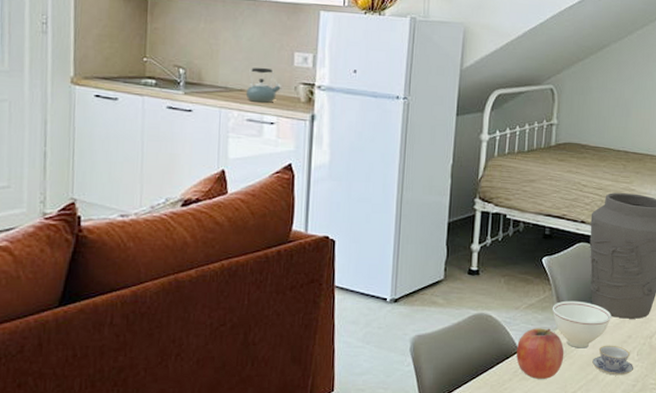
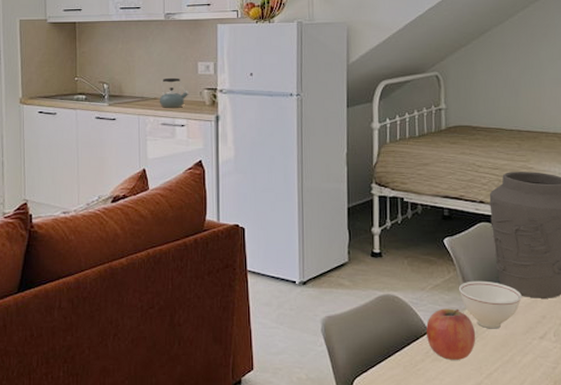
teacup: present [592,345,633,376] -> none [506,325,551,357]

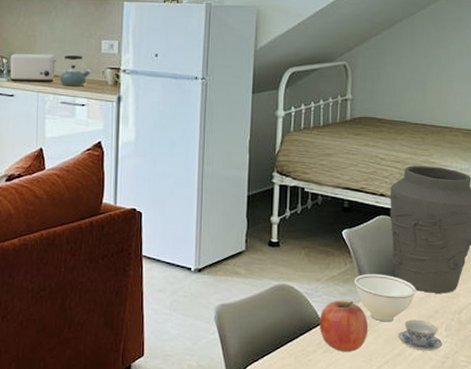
toaster: none [111,77,155,106] -> present [10,53,57,83]
teacup: none [506,325,551,357] -> present [398,319,442,351]

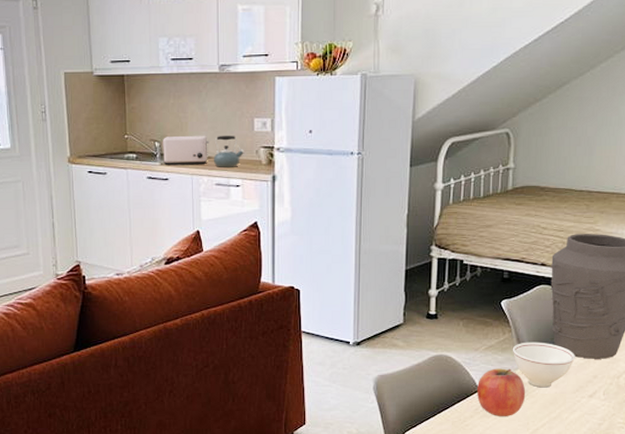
teacup: present [398,319,442,351] -> none [555,384,599,414]

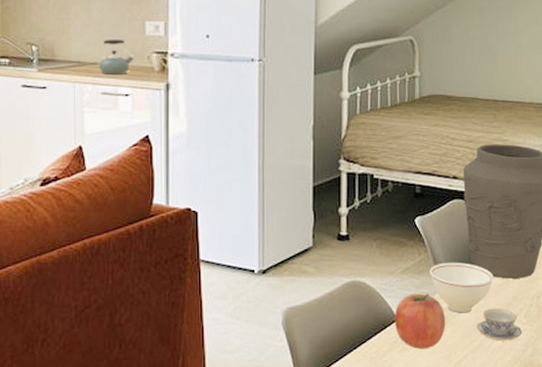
toaster: present [163,135,209,166] -> none [41,39,95,72]
teacup: none [555,384,599,414] -> present [477,308,522,341]

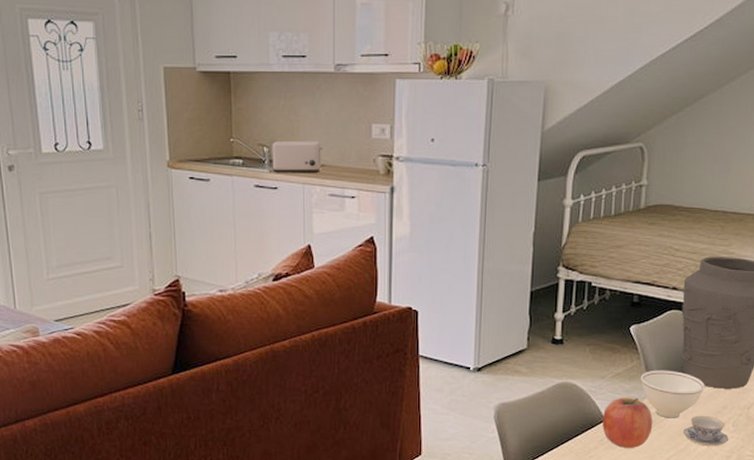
toaster: none [41,39,95,72] -> present [272,140,323,174]
kettle: present [99,39,135,74] -> none [326,141,361,177]

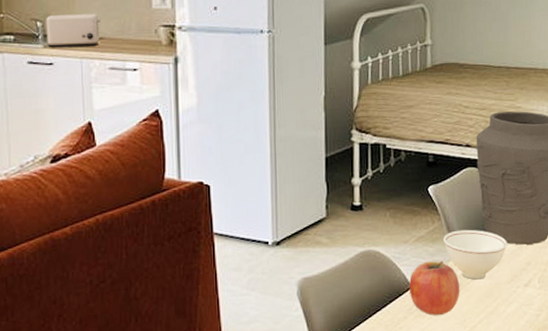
teacup: present [683,415,728,446] -> none [491,273,536,306]

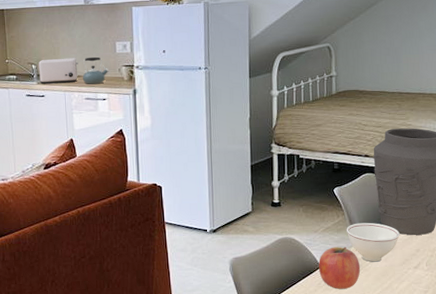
kettle: none [105,13,142,49] -> present [82,56,109,84]

